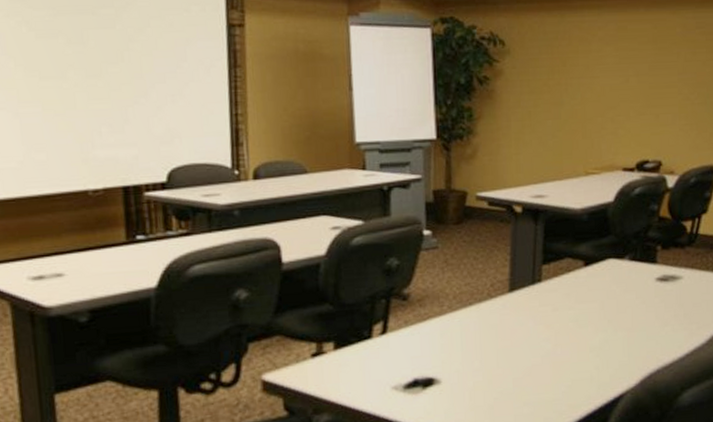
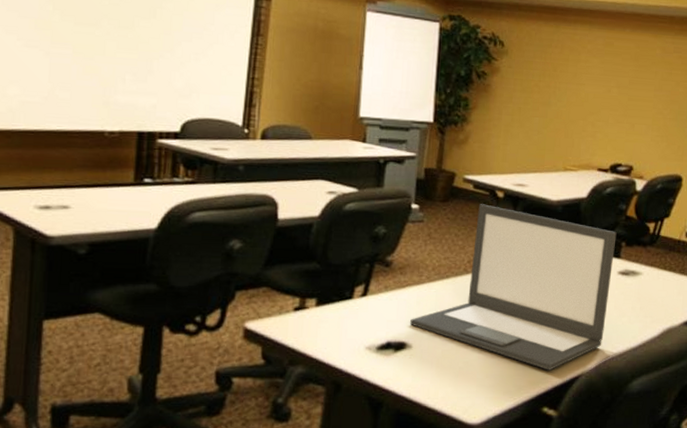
laptop: none [436,221,651,392] -> present [410,204,617,371]

